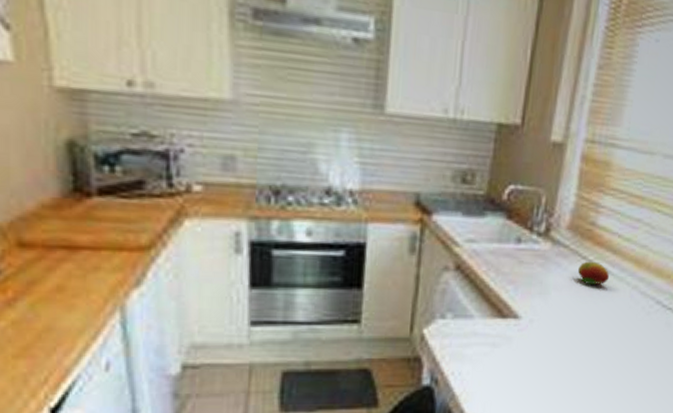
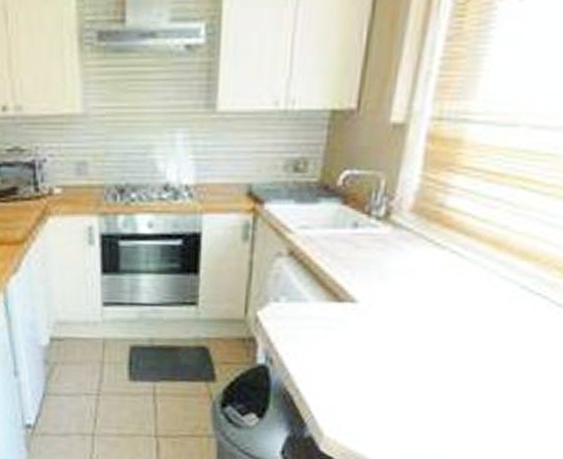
fruit: present [578,261,609,285] -> none [423,244,461,269]

